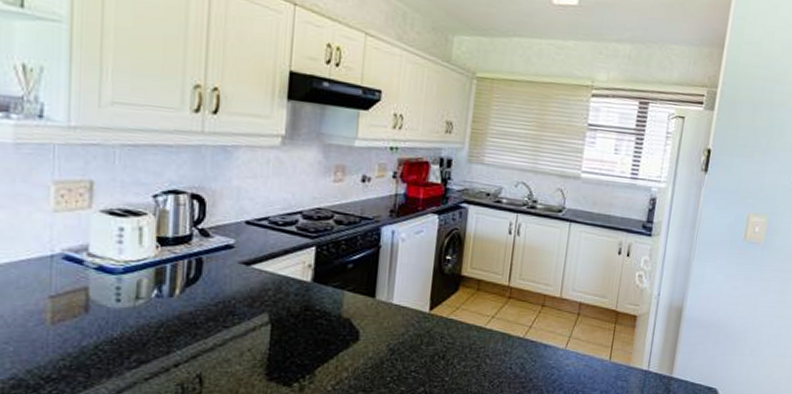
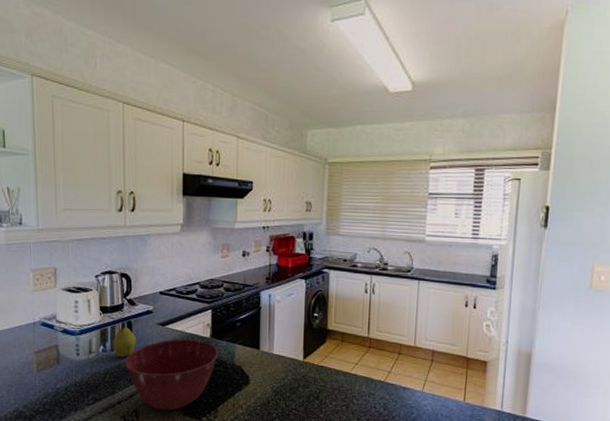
fruit: none [172,266,207,306] -> present [113,327,136,358]
mixing bowl: none [189,282,321,376] -> present [125,339,218,411]

